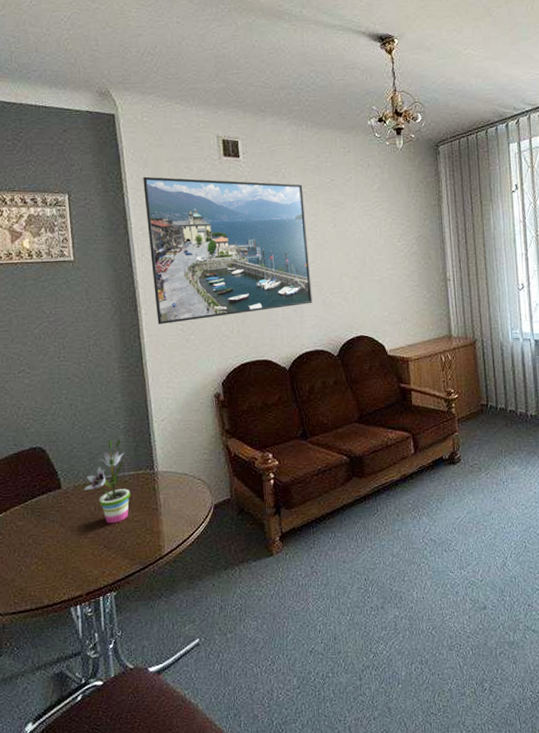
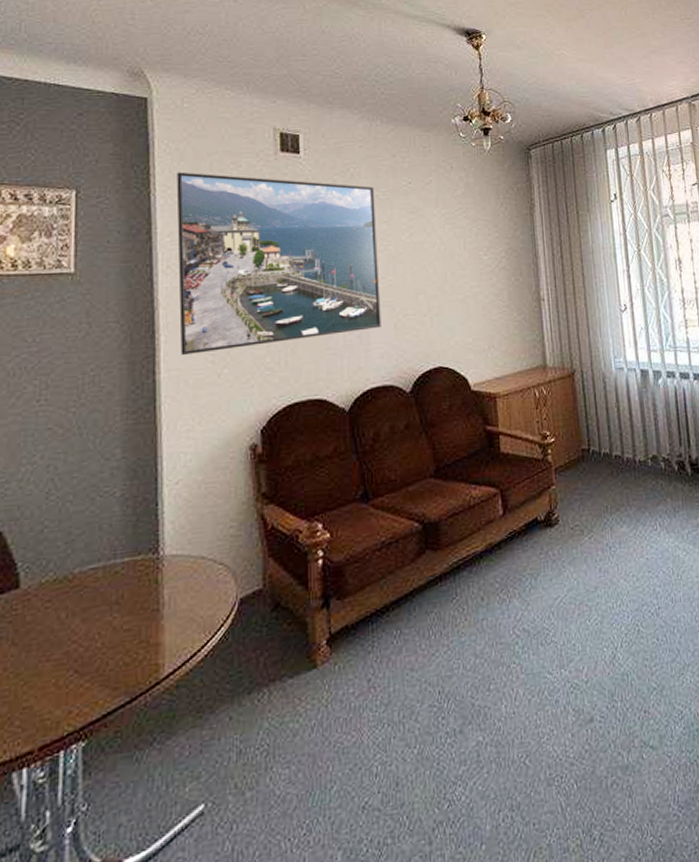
potted plant: present [84,438,131,524] -> none [54,511,122,637]

